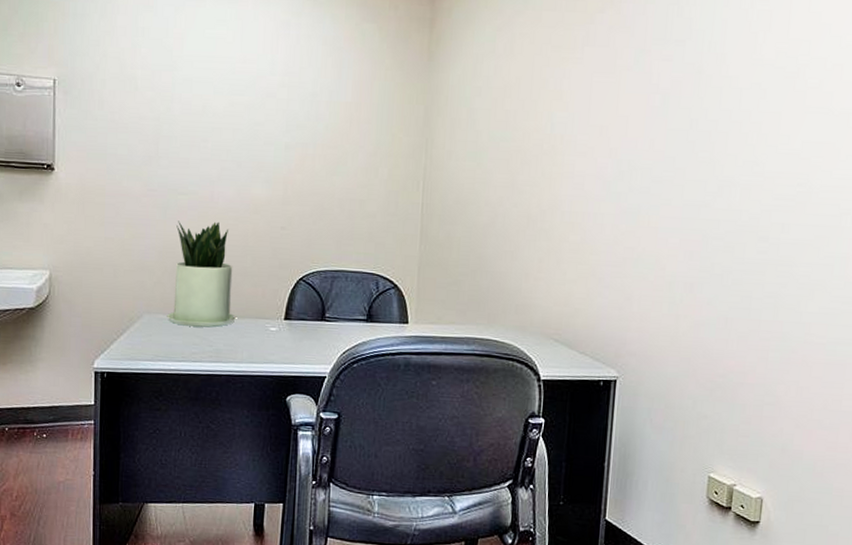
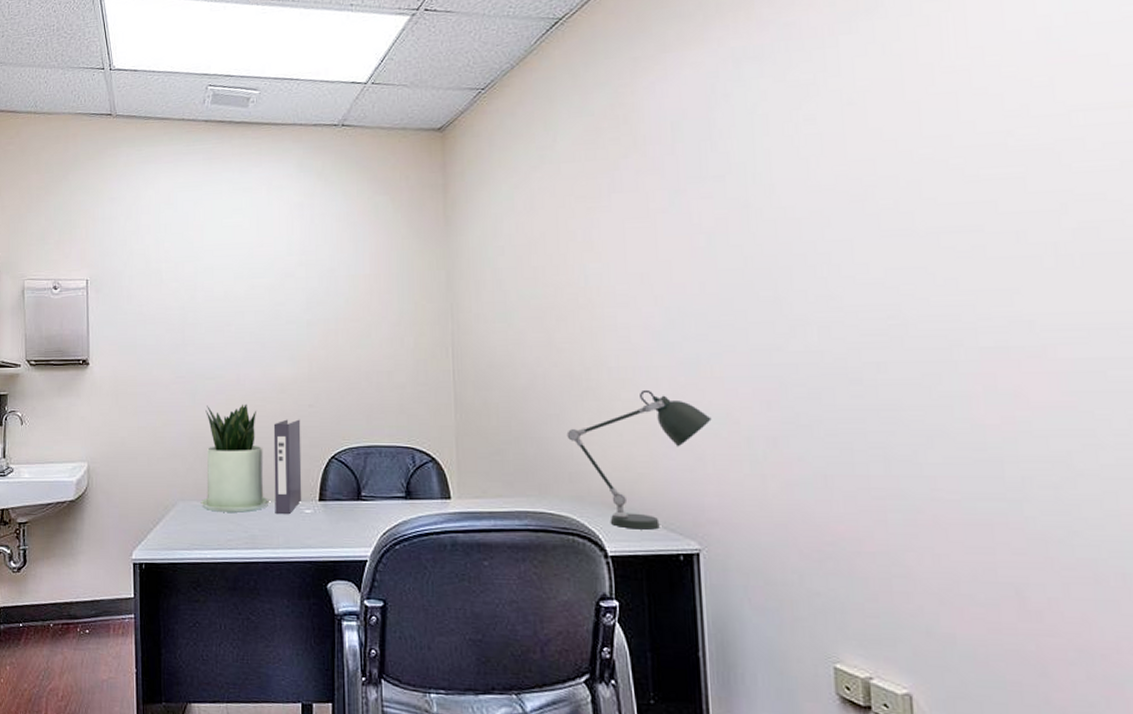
binder: none [241,239,272,332] -> present [273,419,302,515]
desk lamp: none [518,234,643,359] -> present [566,389,712,530]

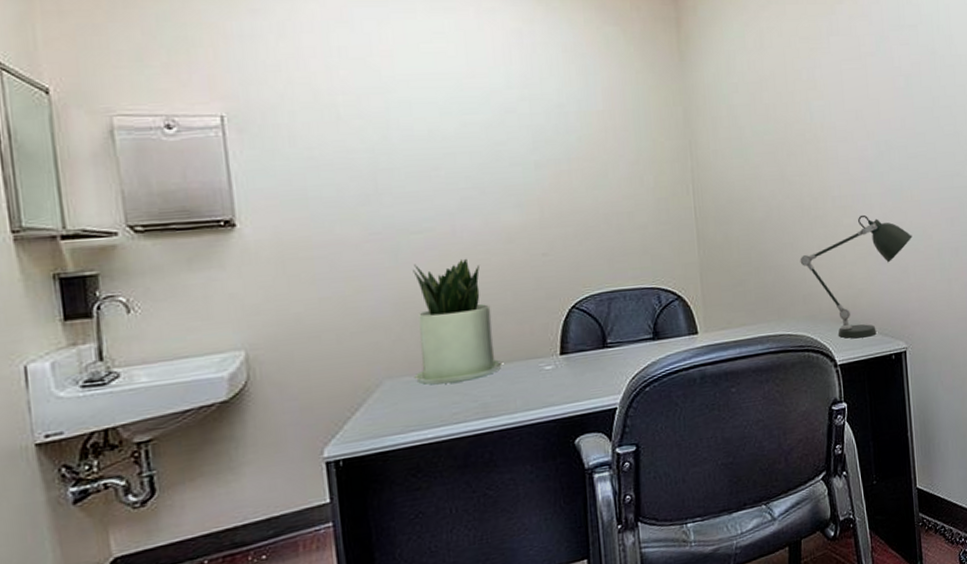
binder: present [273,419,302,515] -> none [501,270,541,377]

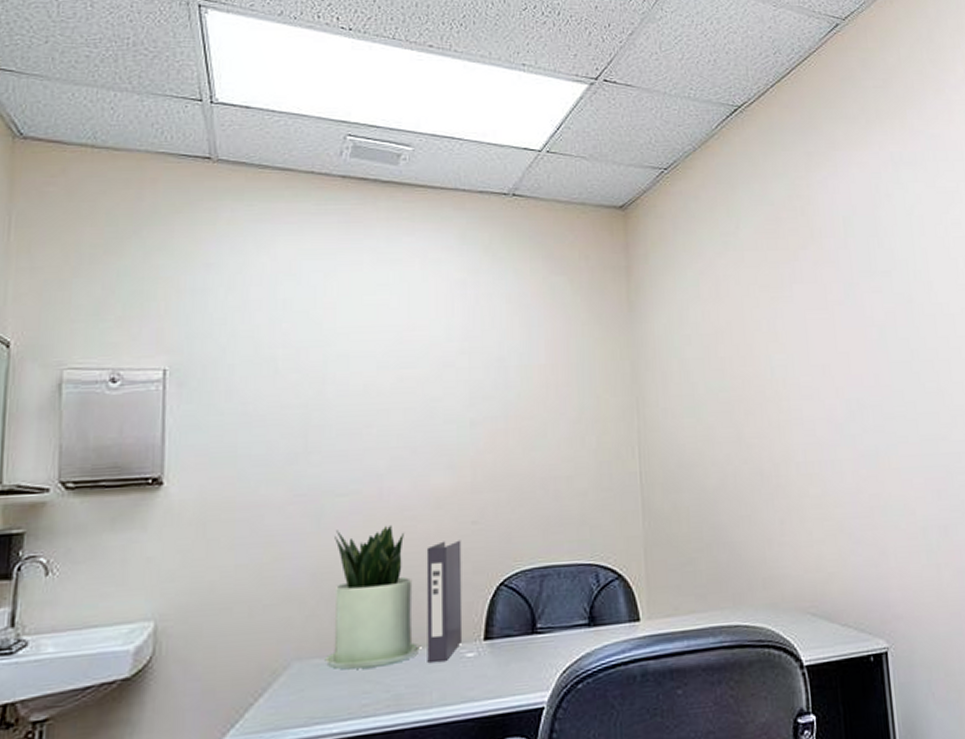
binder: none [501,270,541,377] -> present [426,540,463,664]
desk lamp: present [800,214,912,339] -> none [759,484,892,634]

